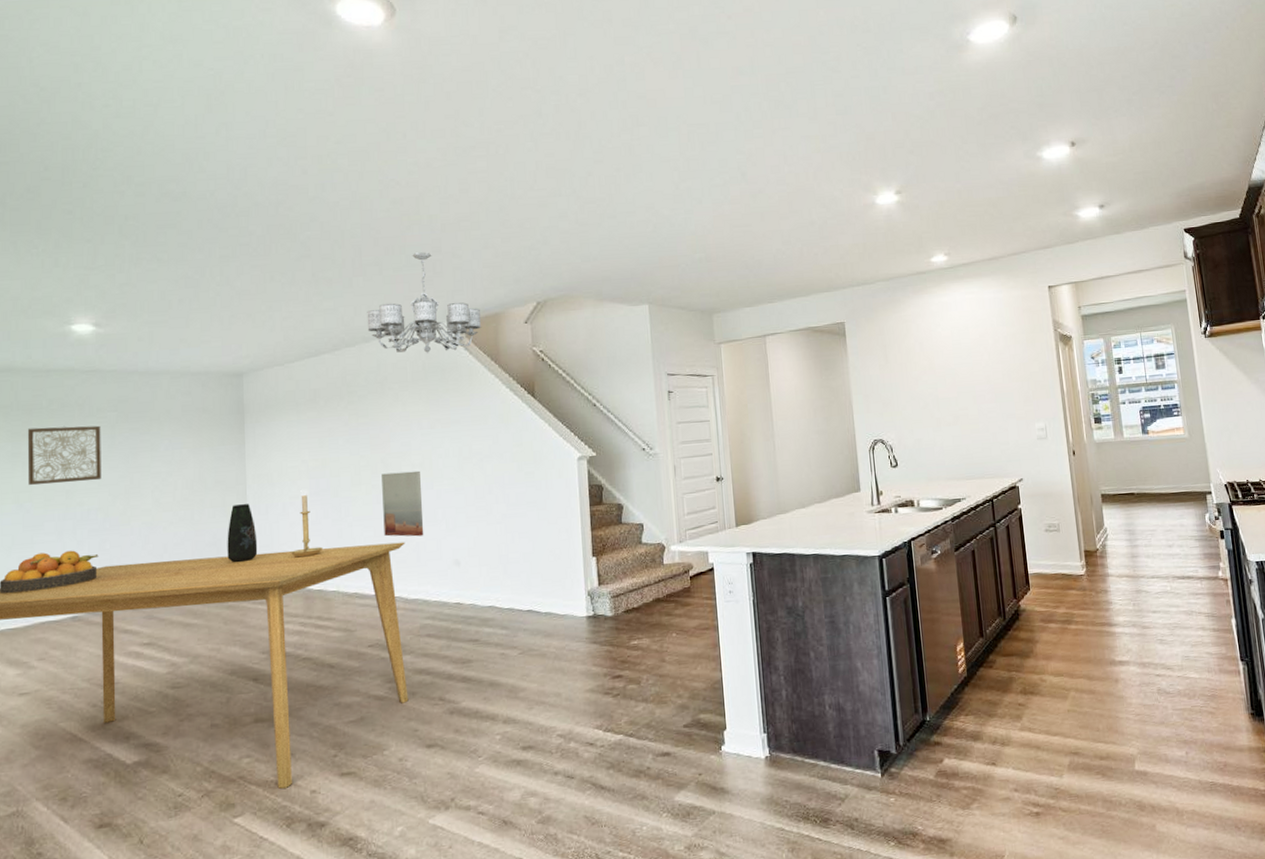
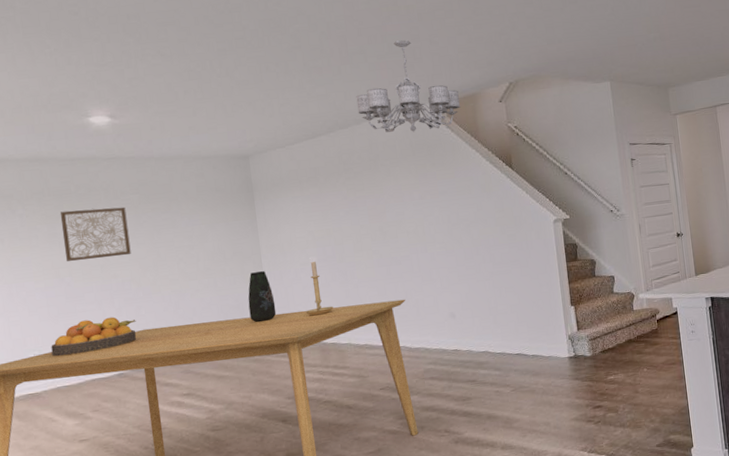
wall art: present [381,470,424,537] -> none [380,236,422,295]

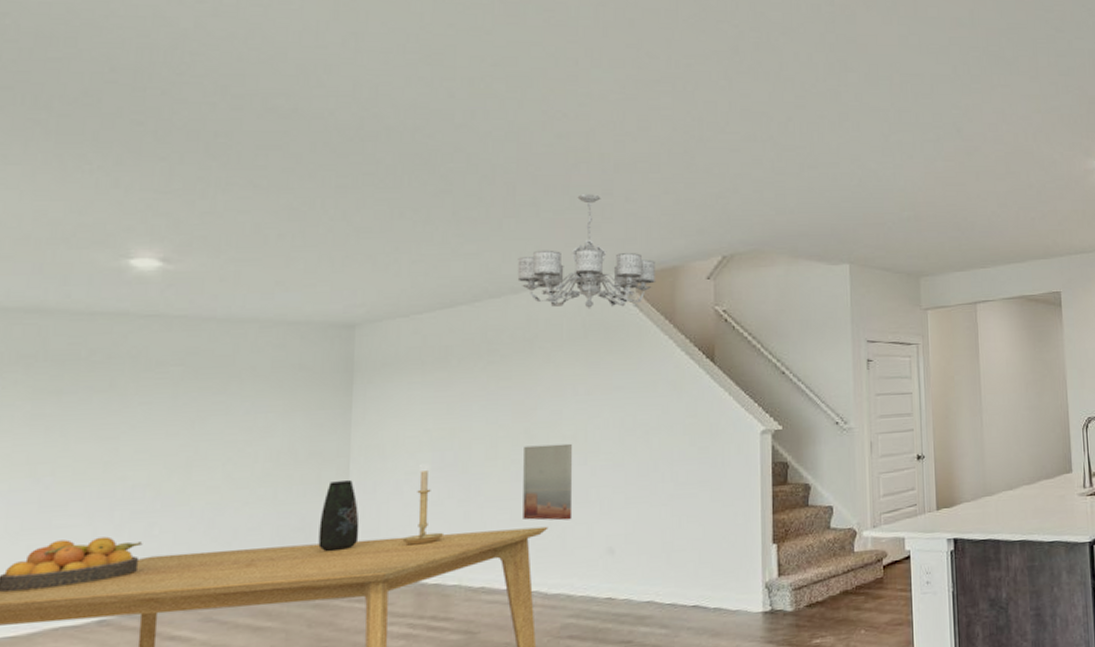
wall art: present [60,207,131,261] -> none [50,381,160,454]
wall art: none [380,236,422,295] -> present [523,443,573,521]

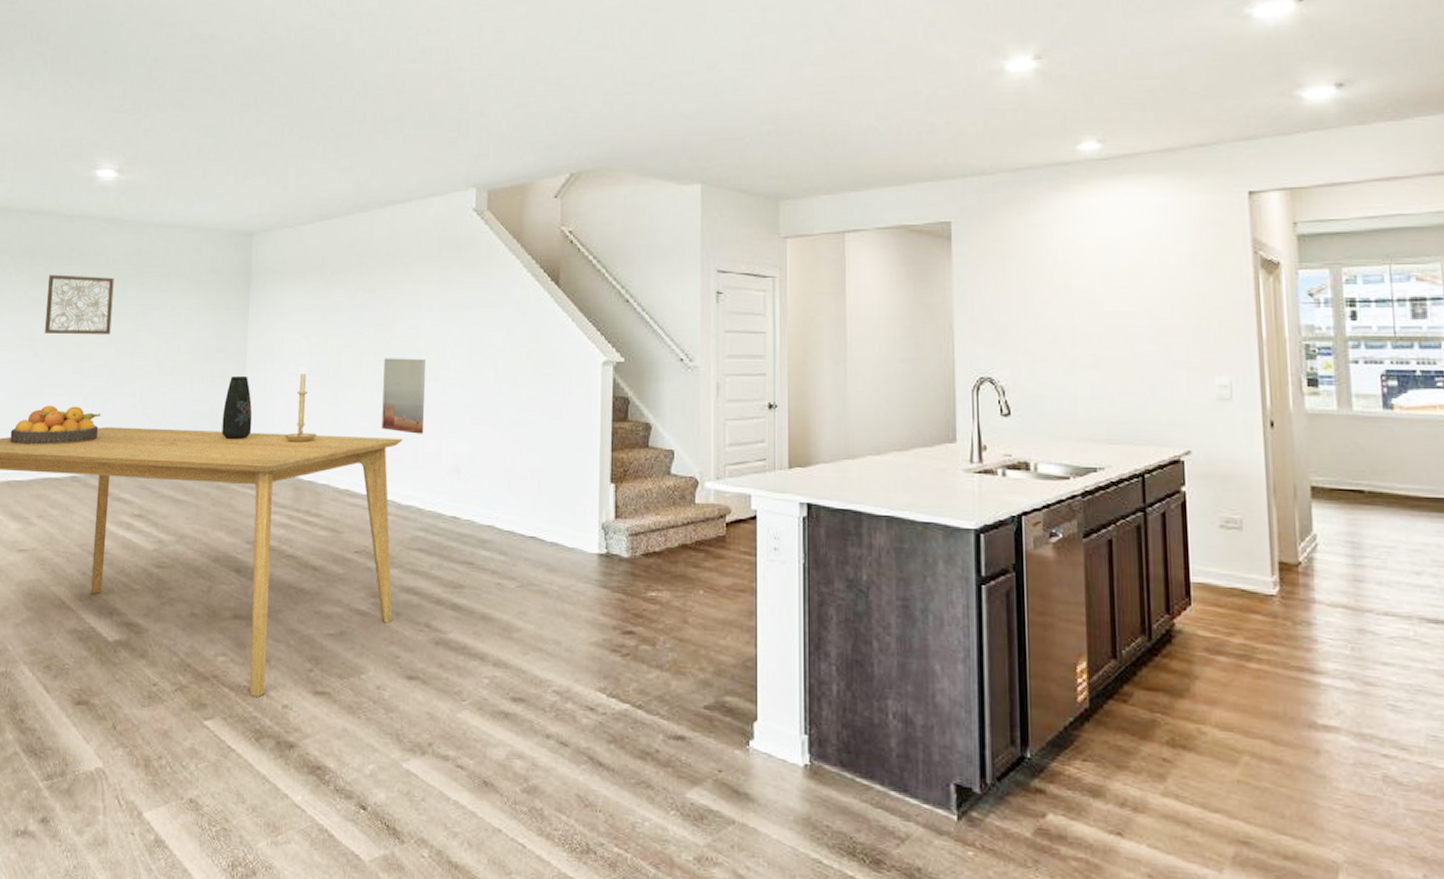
wall art: none [50,381,160,454] -> present [44,274,114,335]
chandelier: present [517,194,656,310] -> none [383,109,507,226]

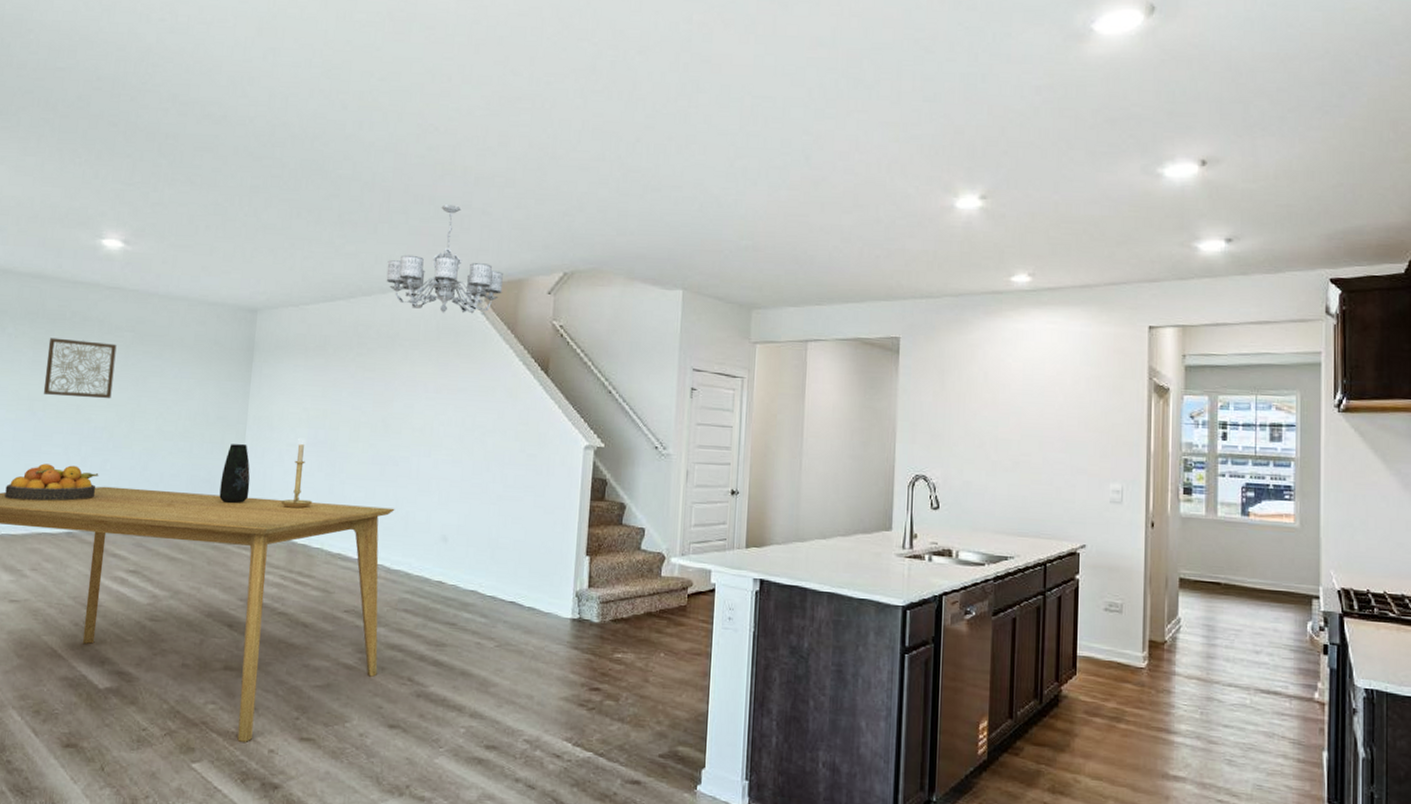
wall art: present [382,358,426,434] -> none [375,433,420,505]
chandelier: none [383,109,507,226] -> present [386,205,504,314]

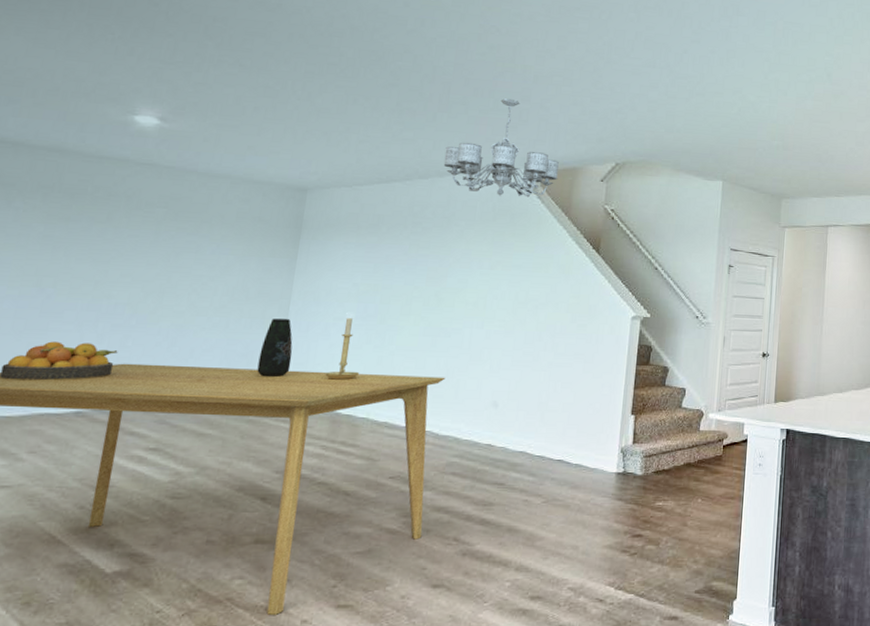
wall art: present [43,337,117,399] -> none [54,212,146,275]

